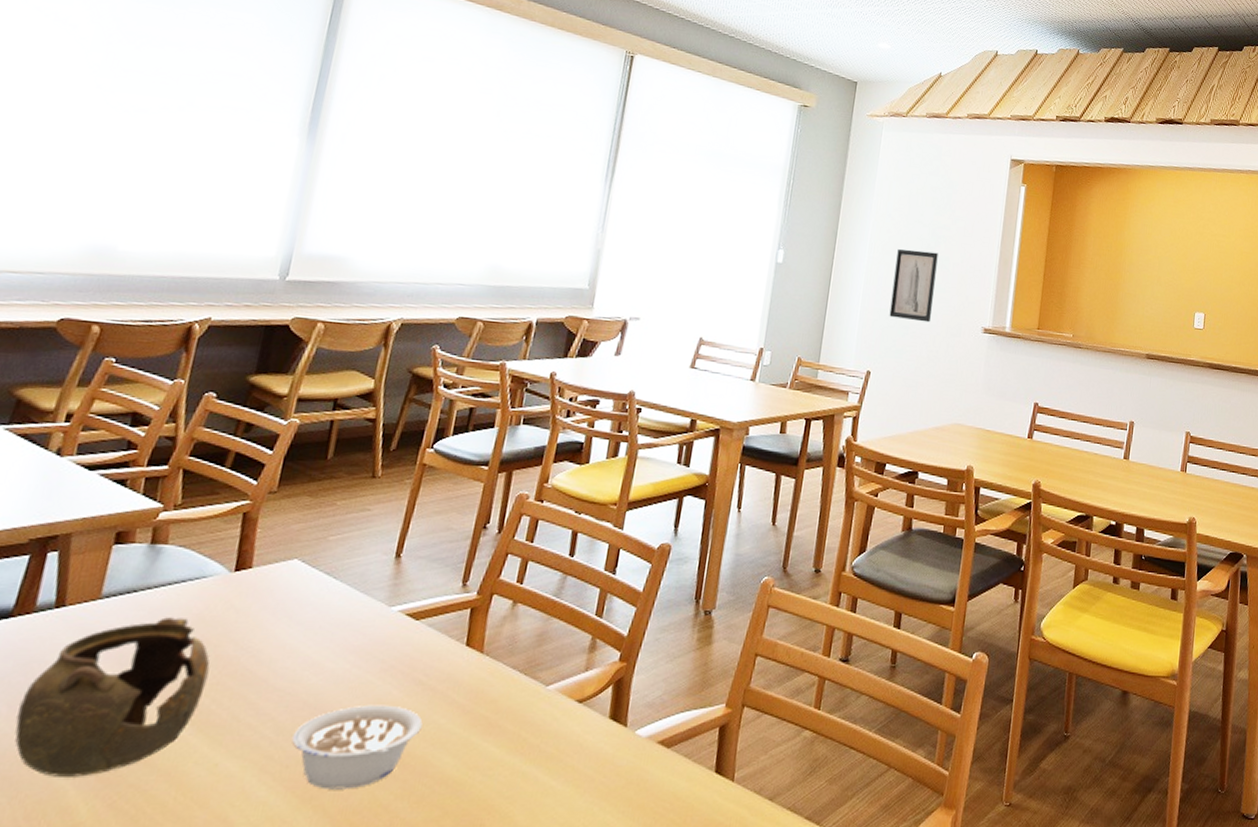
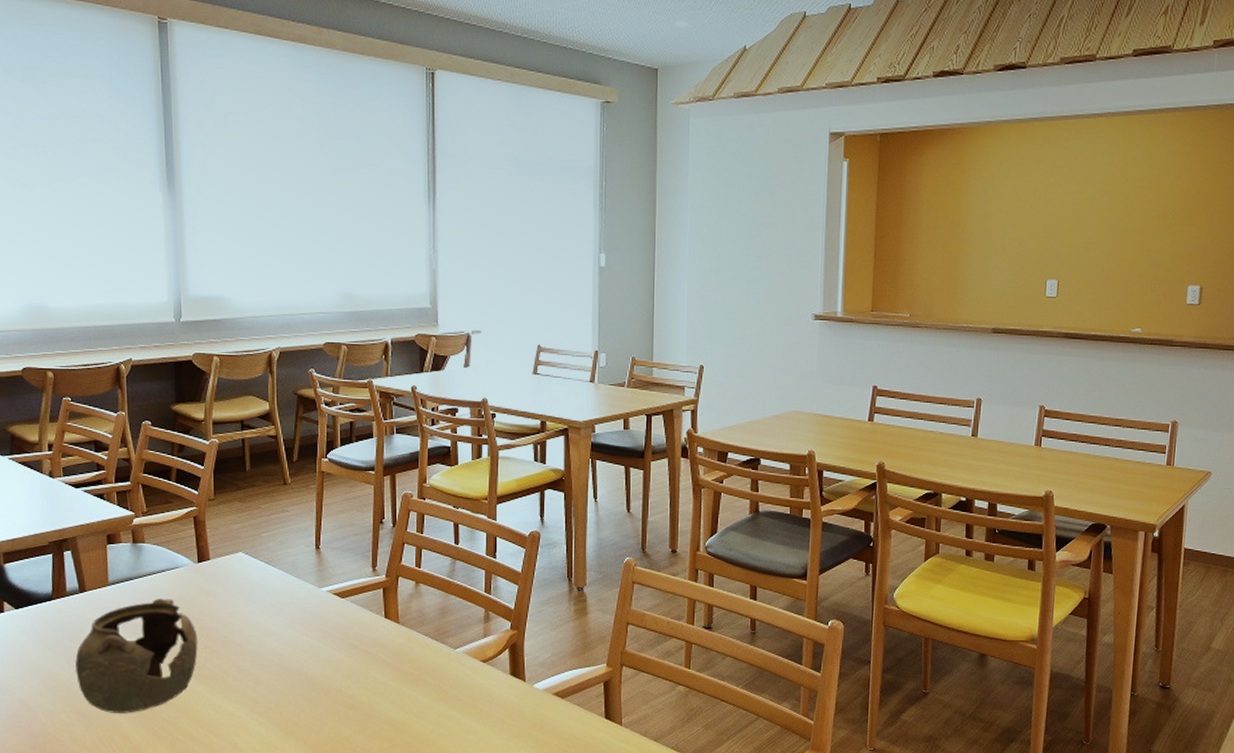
legume: present [291,704,423,790] -> none [269,663,363,726]
wall art: present [889,249,938,323] -> none [716,241,760,314]

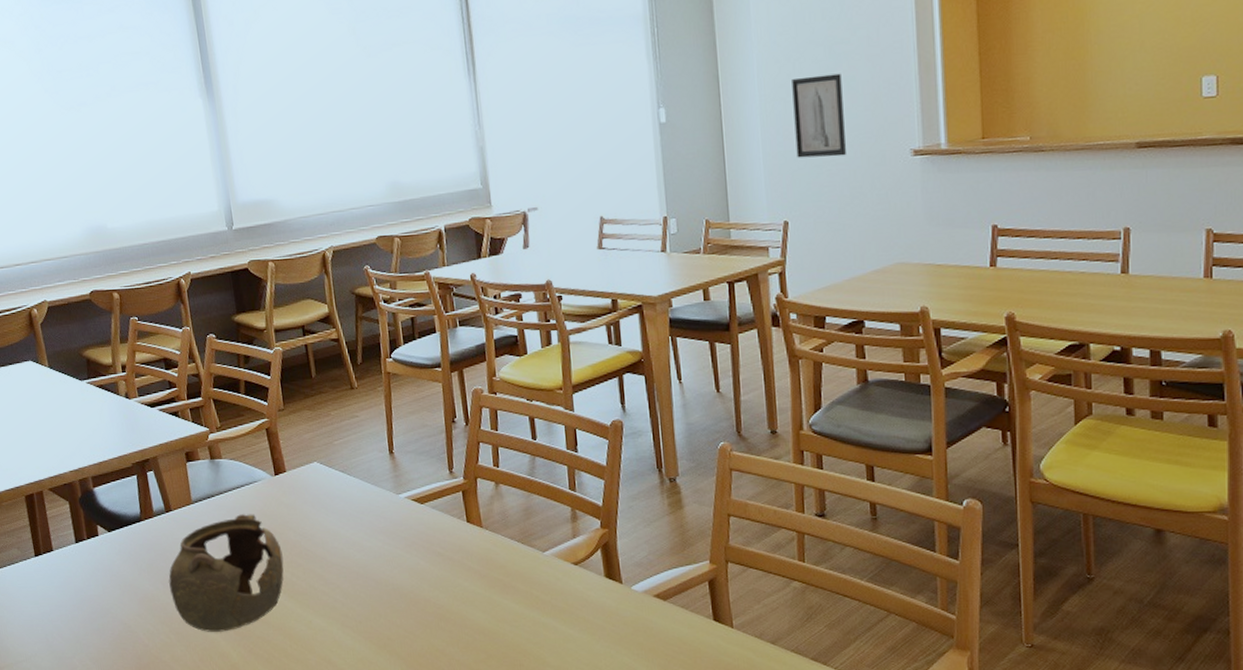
wall art: none [716,241,760,314] -> present [792,73,846,158]

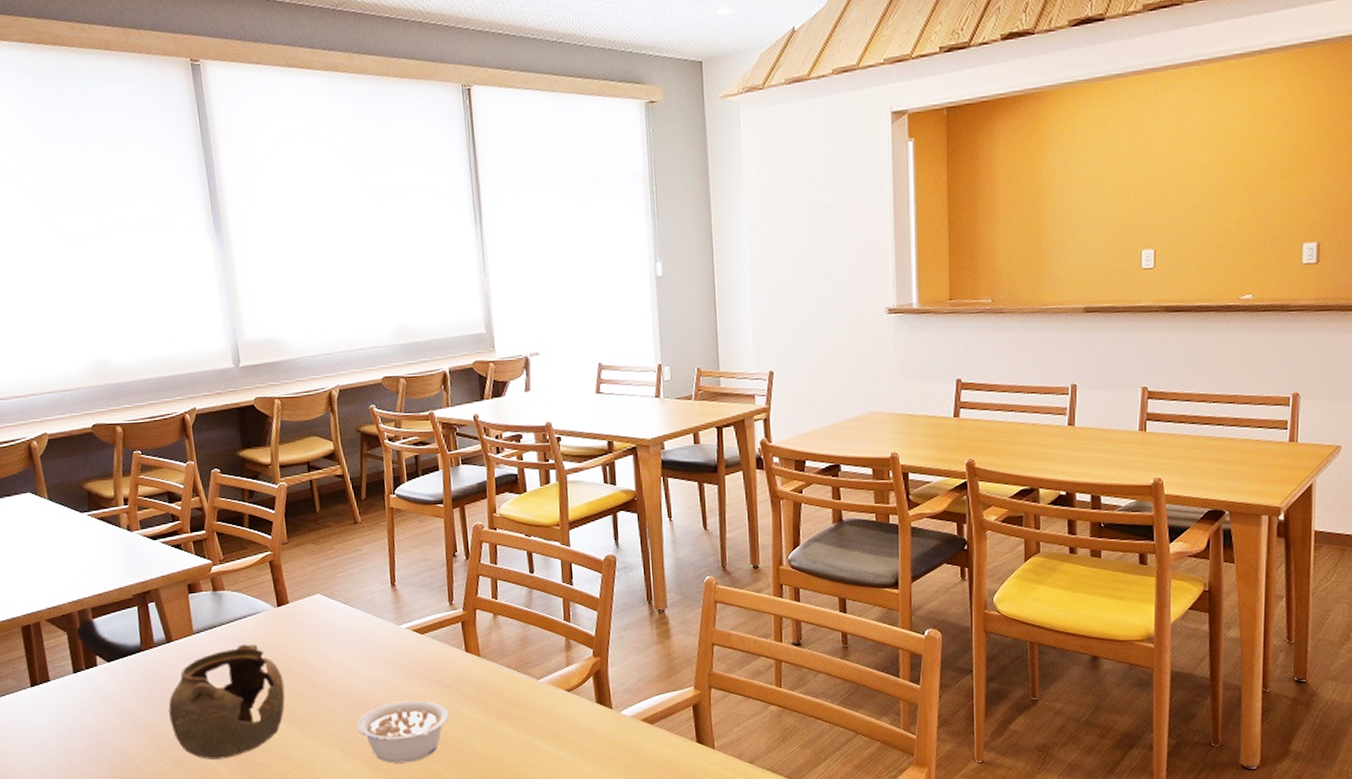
legume: none [357,573,451,639] -> present [357,700,449,763]
wall art: present [792,73,846,158] -> none [779,235,827,313]

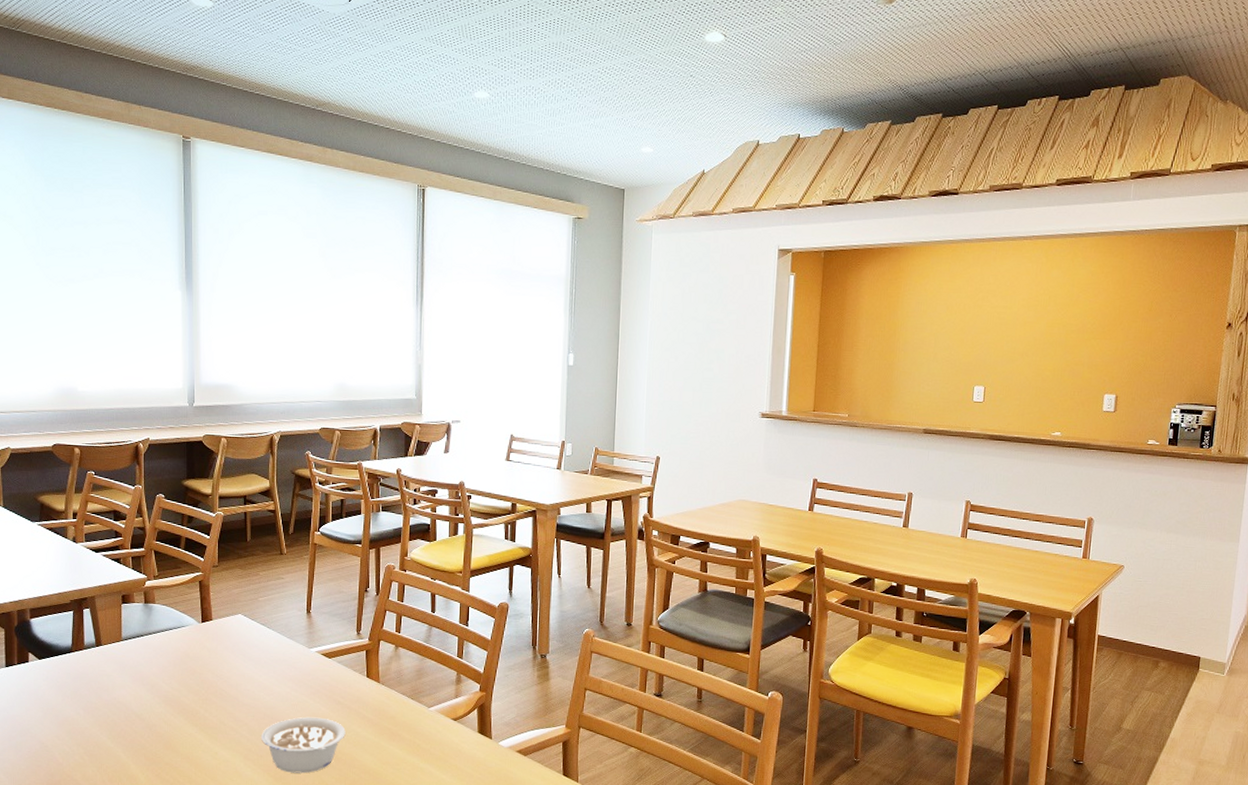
teapot: present [168,644,285,759] -> none [90,654,199,757]

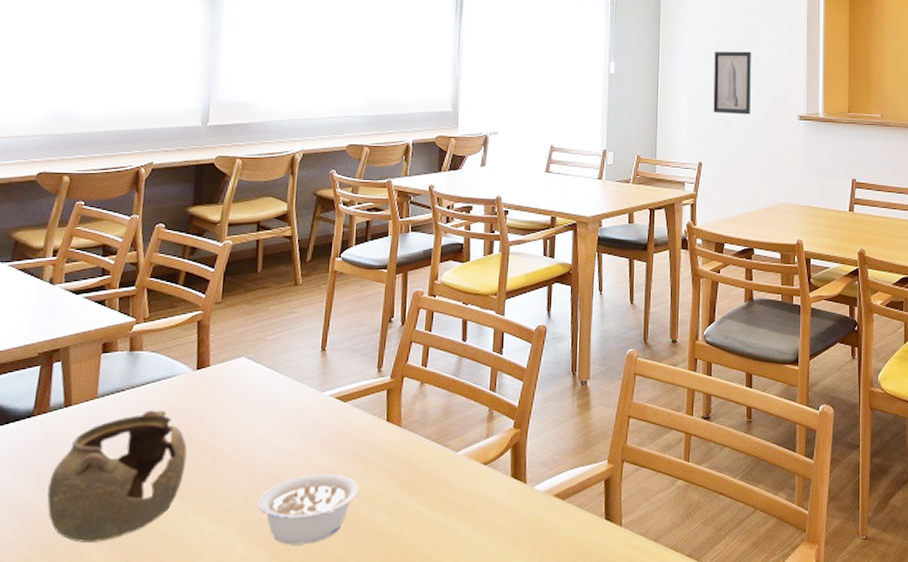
teapot: none [90,654,199,757] -> present [47,410,187,543]
wall art: none [672,345,714,411] -> present [713,51,751,115]

